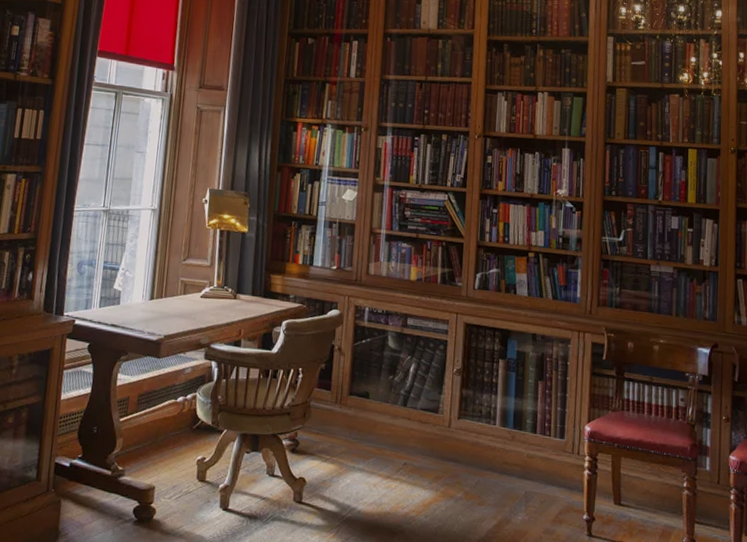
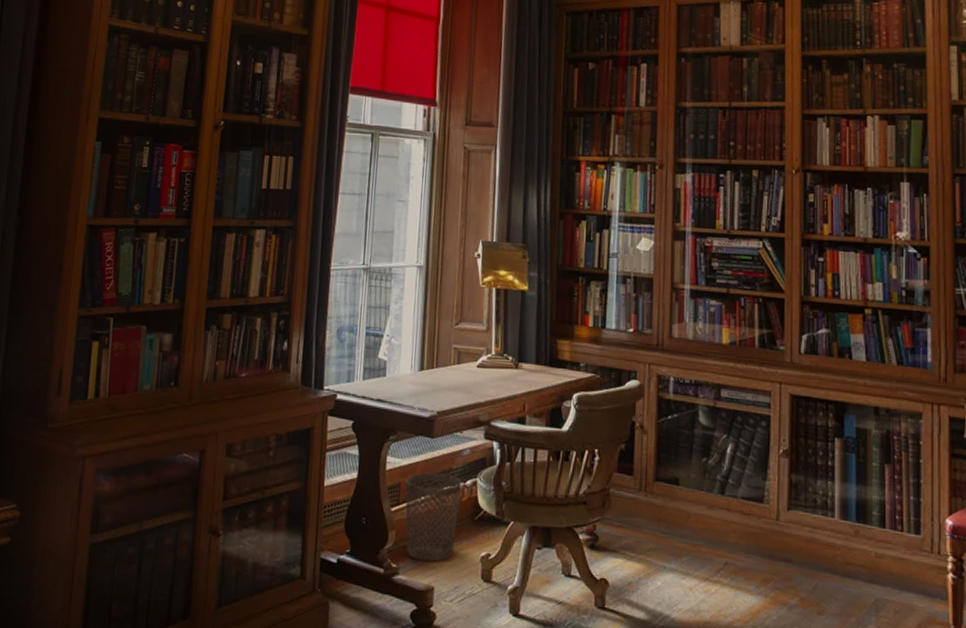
wastebasket: none [132,388,183,465] -> present [405,472,462,562]

